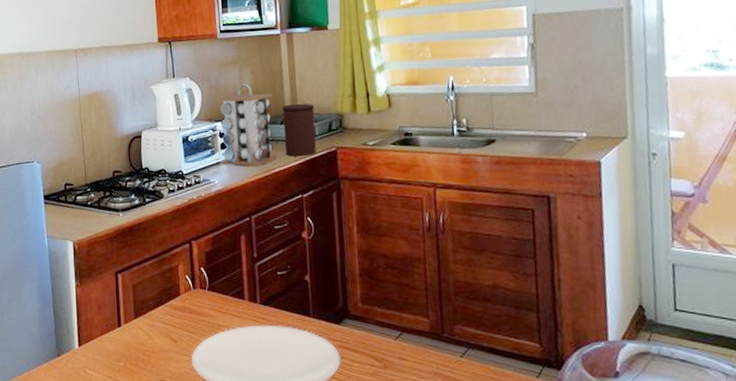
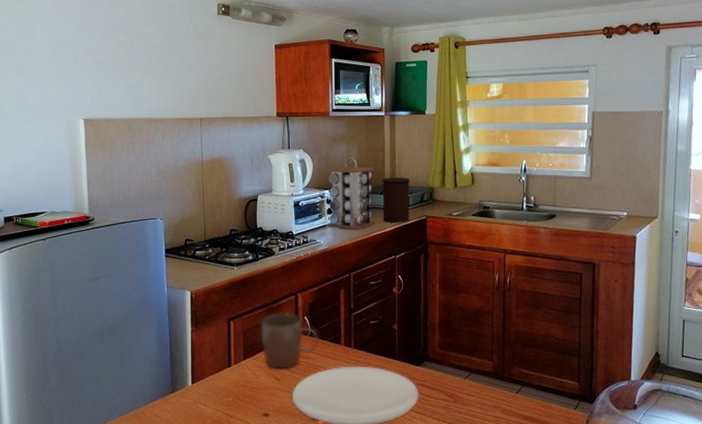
mug: none [150,263,219,330] -> present [259,312,319,370]

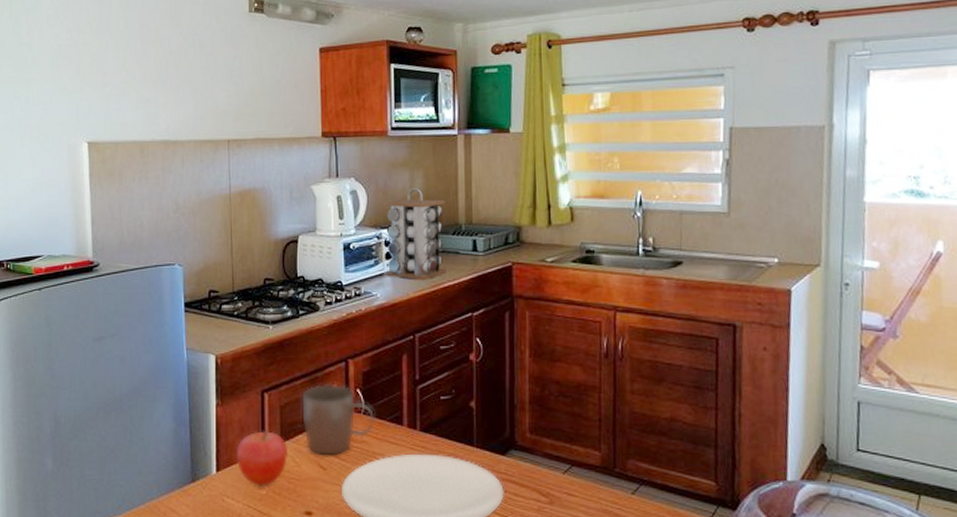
fruit: none [207,350,249,395] -> present [236,429,287,486]
canister: present [382,177,410,223] -> none [456,212,491,272]

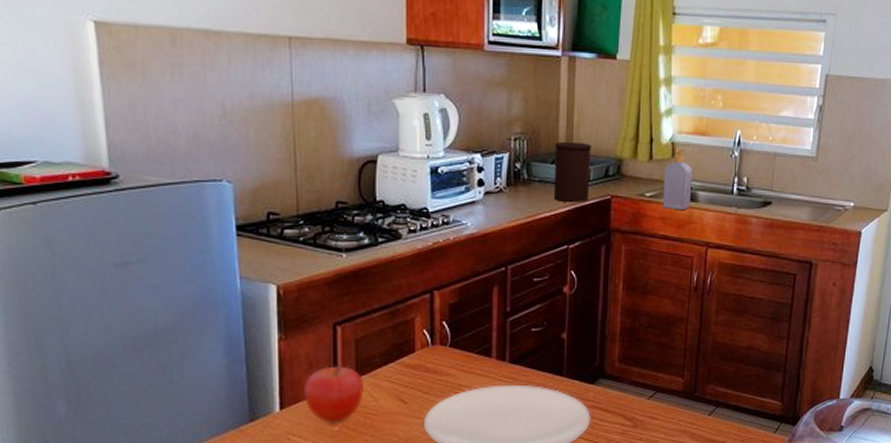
mug: present [300,383,376,456] -> none [379,315,462,390]
spice rack: present [384,187,446,280] -> none [477,110,545,209]
canister: none [456,212,491,272] -> present [553,141,591,203]
soap bottle: none [564,213,595,275] -> present [662,149,693,211]

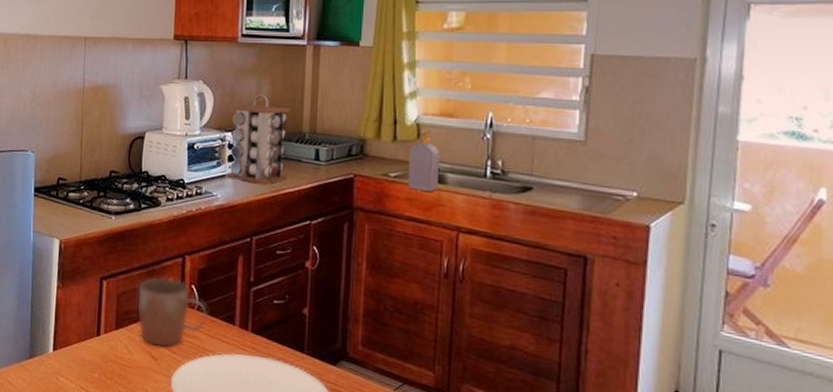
fruit: present [303,364,364,423] -> none [72,315,122,370]
mug: none [379,315,462,390] -> present [136,276,208,348]
spice rack: none [477,110,545,209] -> present [227,93,291,185]
canister: present [553,141,591,203] -> none [297,121,334,181]

